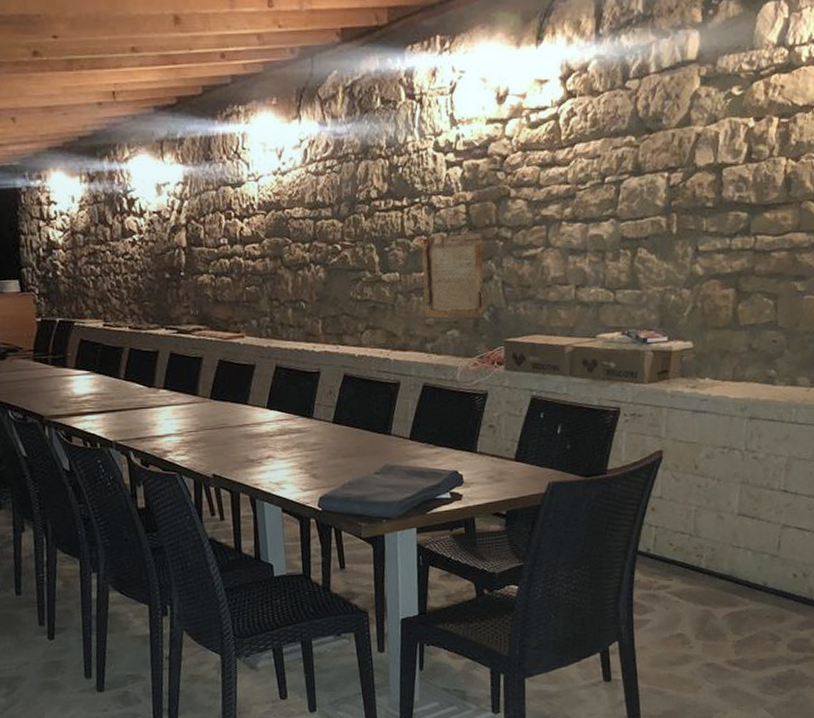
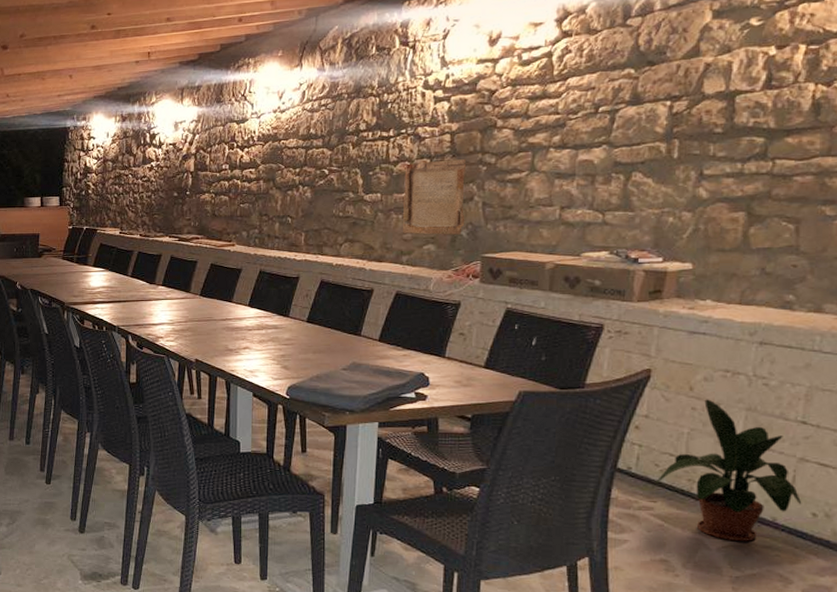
potted plant: none [671,476,786,608] -> present [656,399,802,541]

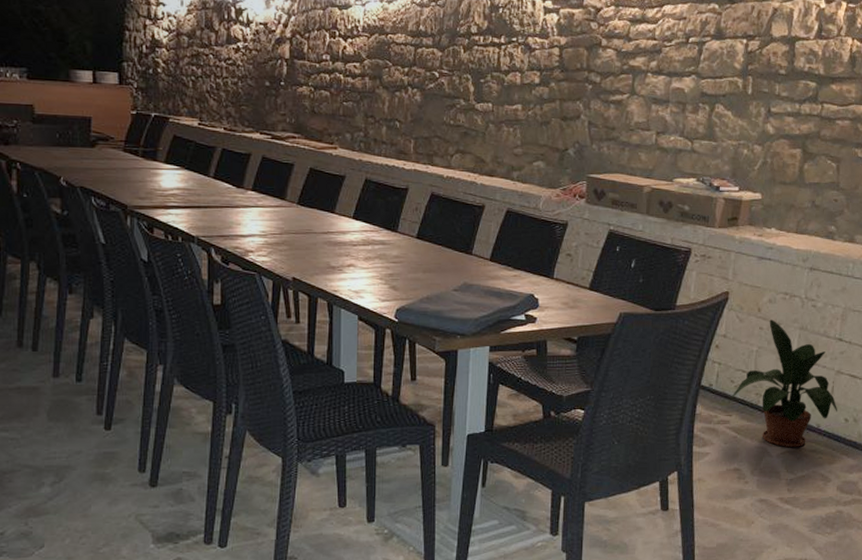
stone plaque: present [403,159,467,235] -> none [514,74,574,153]

